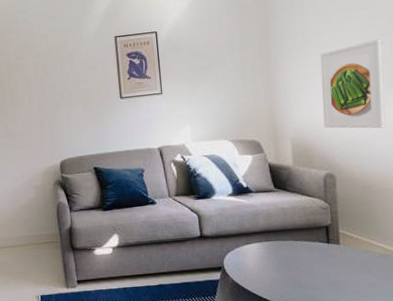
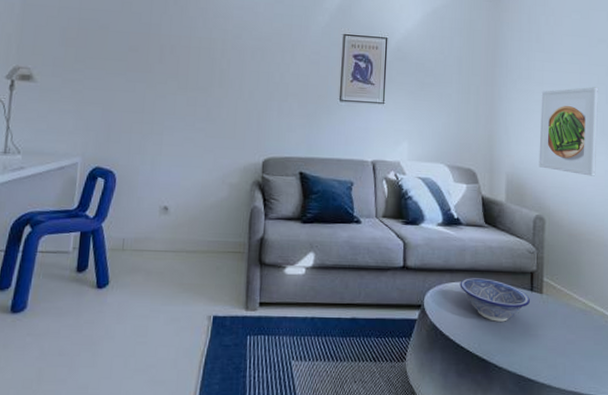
decorative bowl: none [256,237,327,274] -> present [460,278,530,322]

